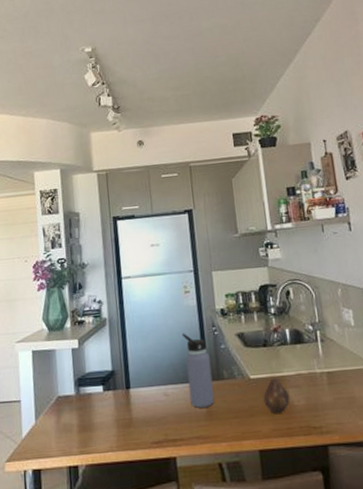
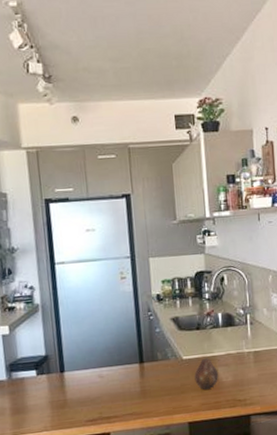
water bottle: present [181,333,215,408] -> none [117,318,148,388]

